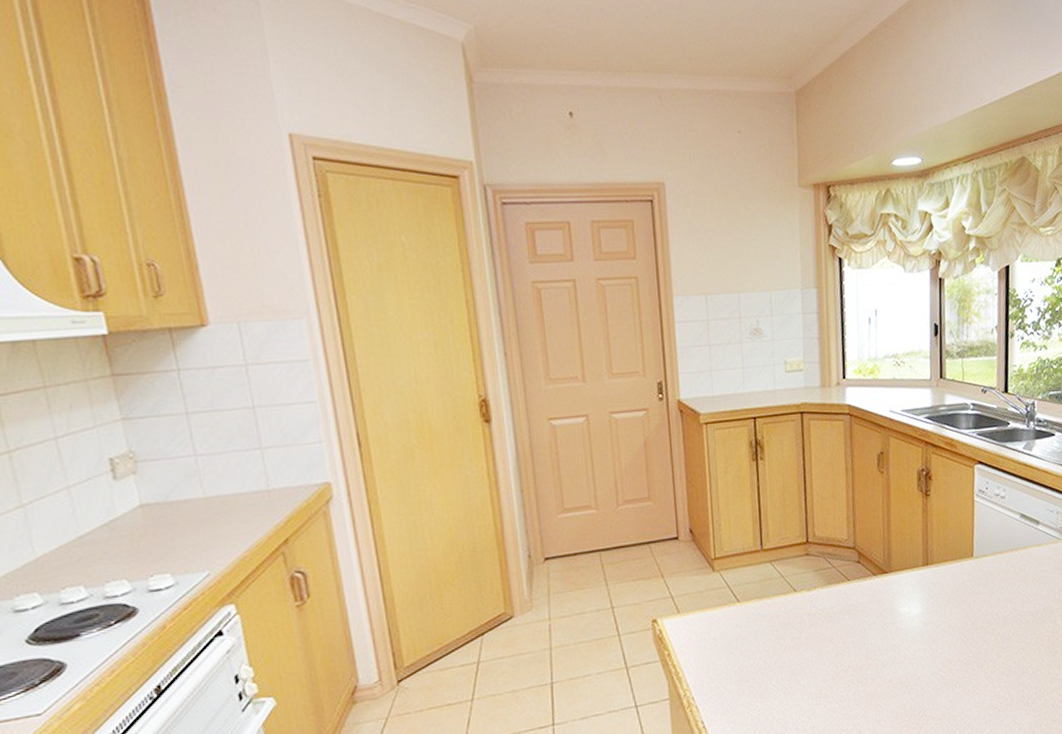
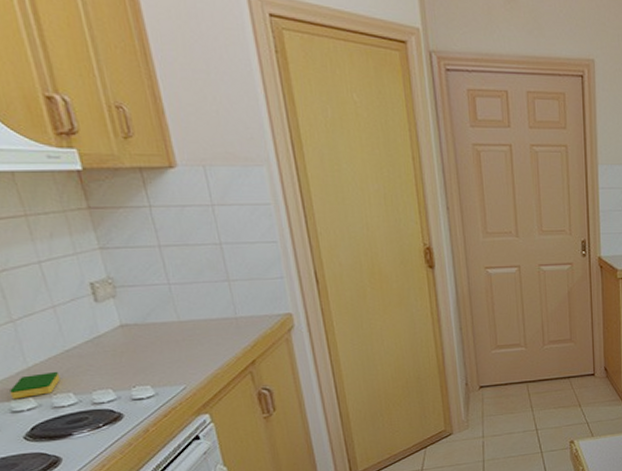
dish sponge: none [14,561,71,597] -> present [10,371,60,399]

